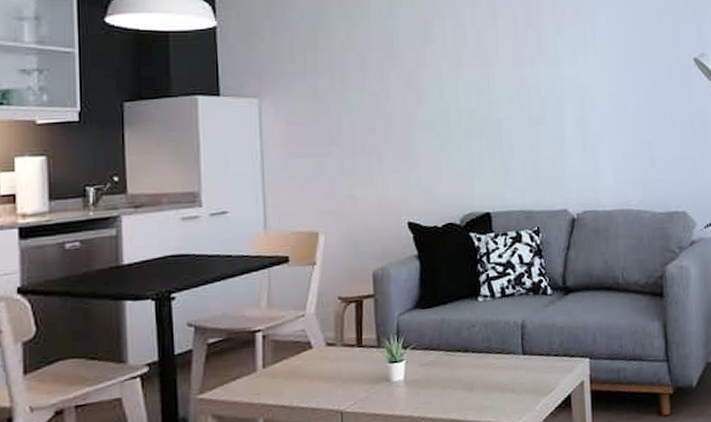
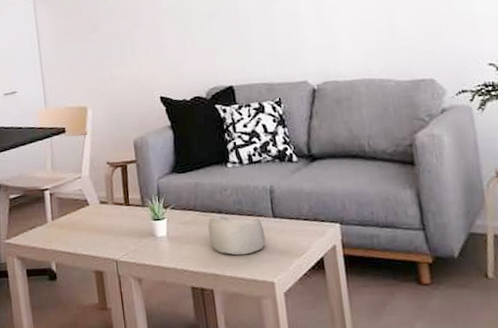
decorative bowl: none [451,354,513,398] -> present [208,215,266,256]

